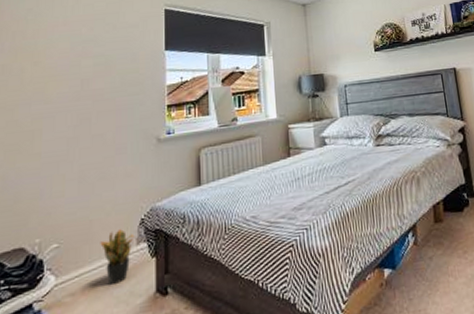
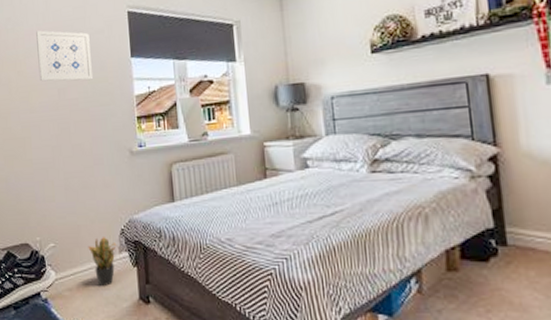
wall art: none [60,22,122,72] -> present [36,30,93,82]

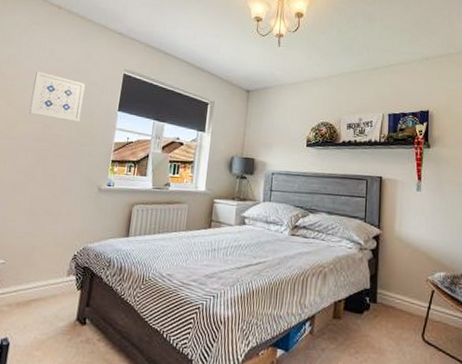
potted plant: present [88,237,117,286] -> none [37,260,67,305]

